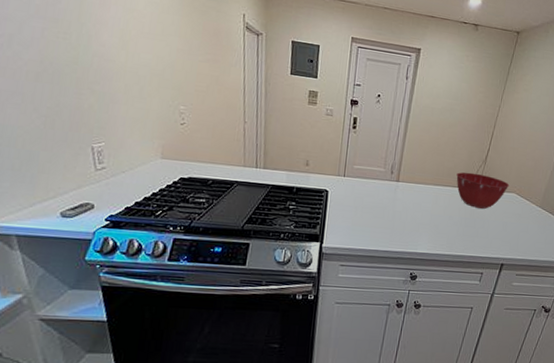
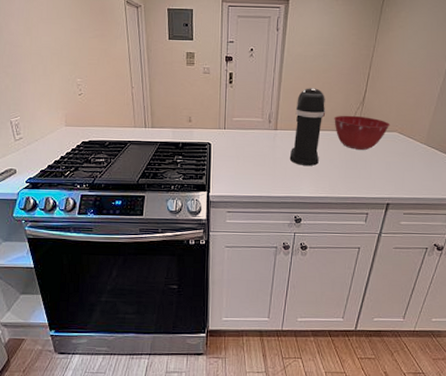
coffee maker: none [409,141,450,222] -> present [289,88,326,166]

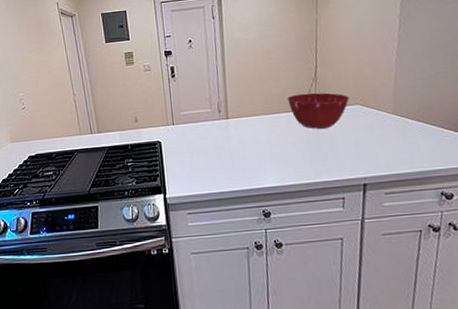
coffee maker: present [289,88,326,166] -> none [244,70,279,153]

